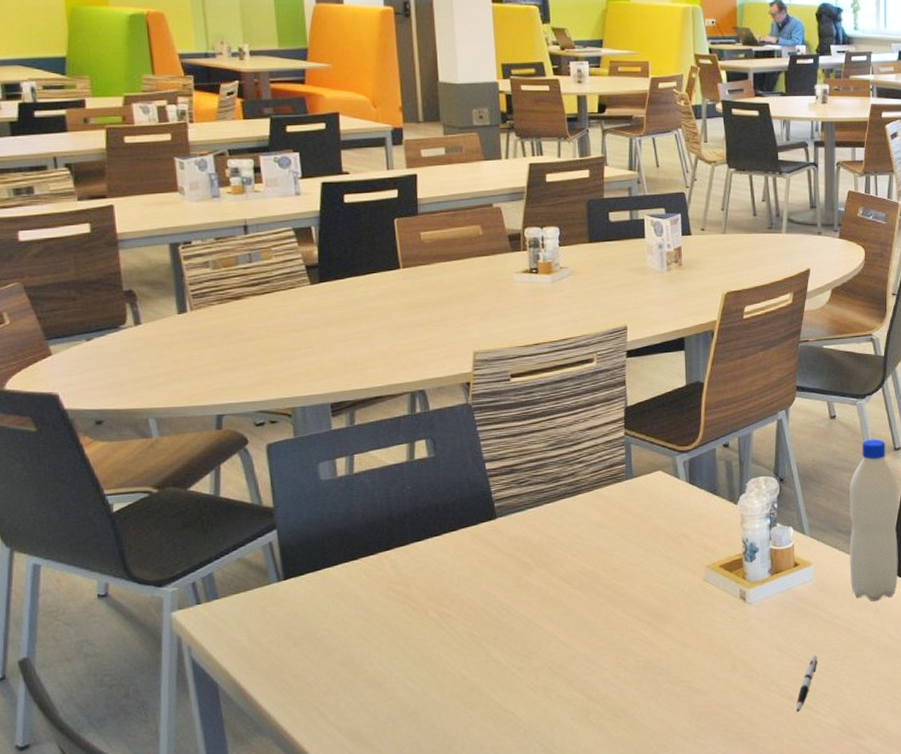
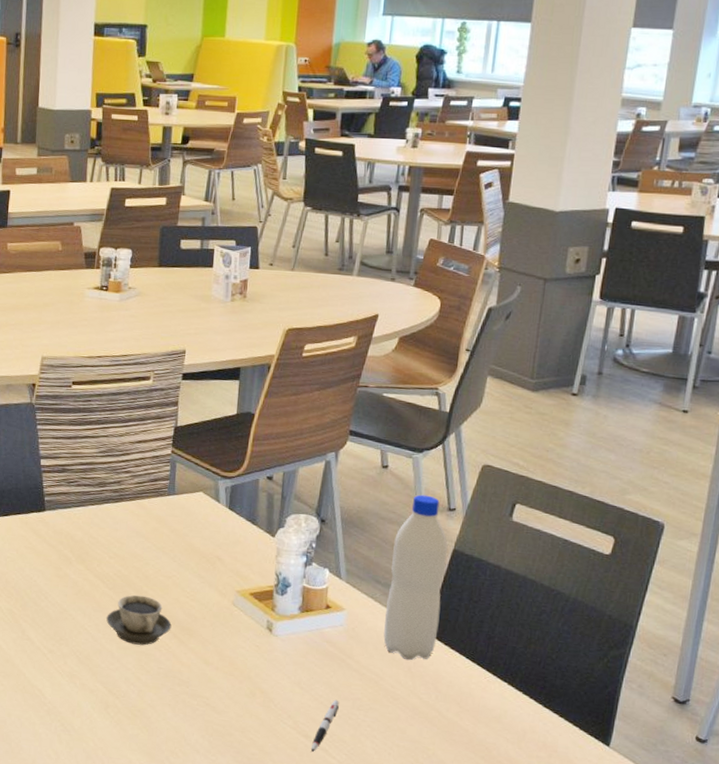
cup: none [576,589,645,643] -> present [106,595,172,646]

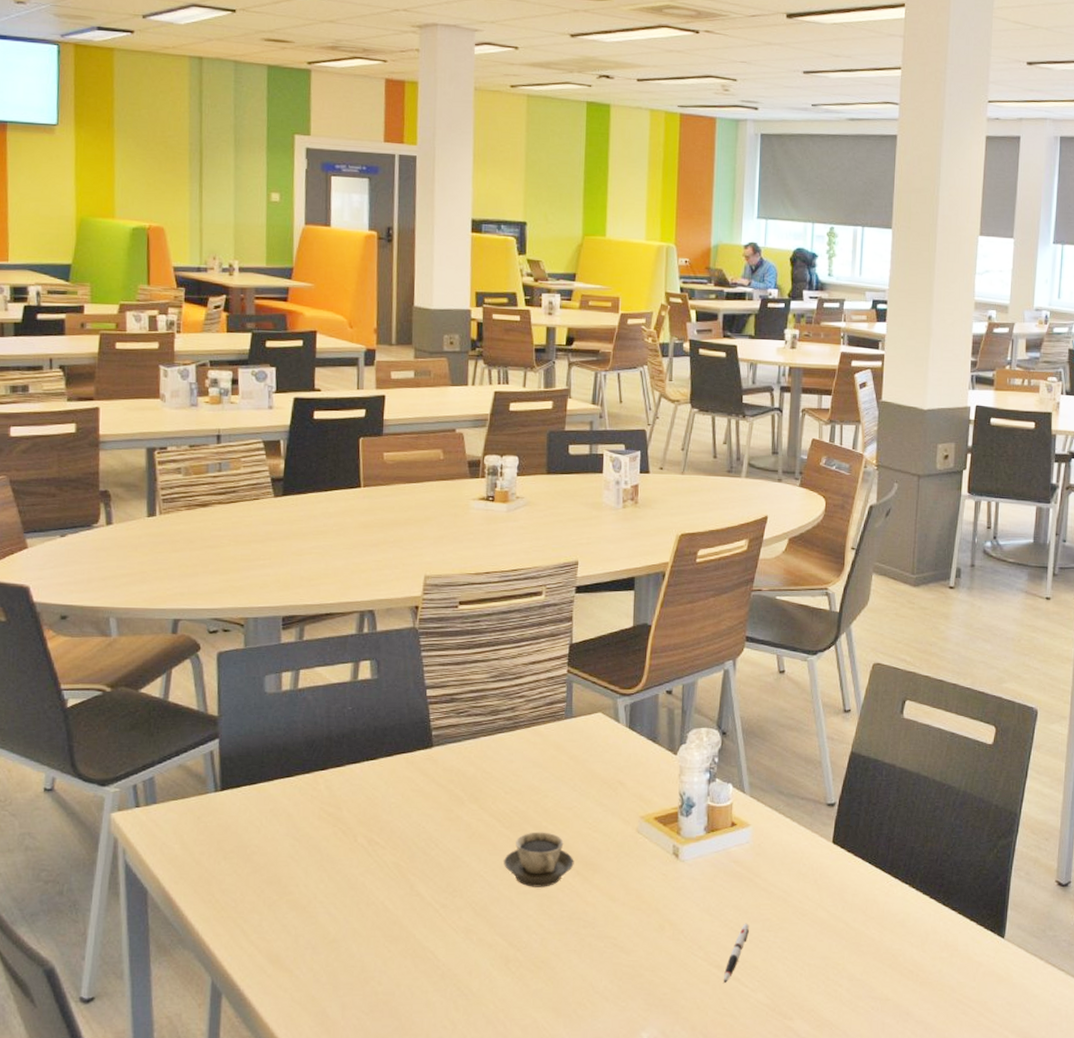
water bottle: present [383,494,448,660] -> none [789,698,846,871]

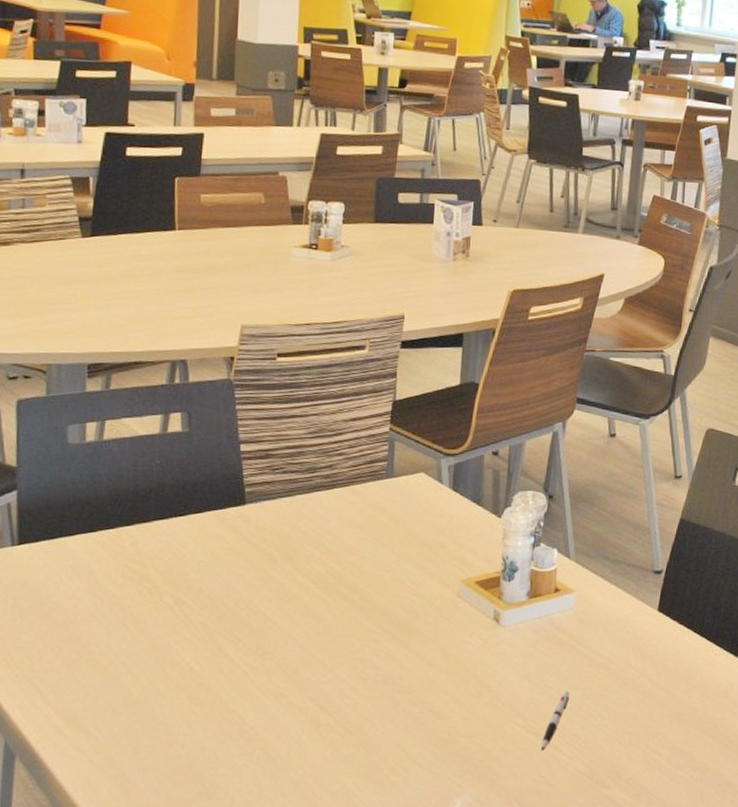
cup: present [504,832,574,887] -> none [317,594,391,651]

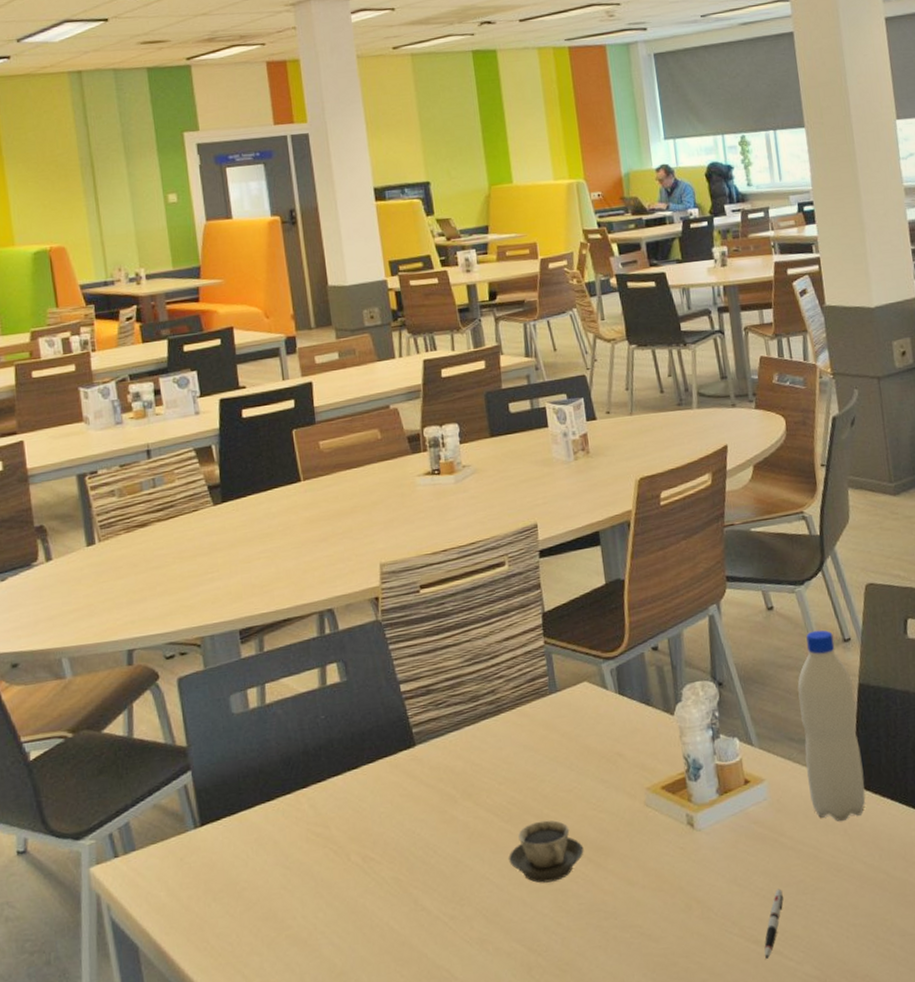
cup: none [317,594,391,651] -> present [509,820,584,883]
water bottle: none [613,463,675,639] -> present [797,630,866,821]

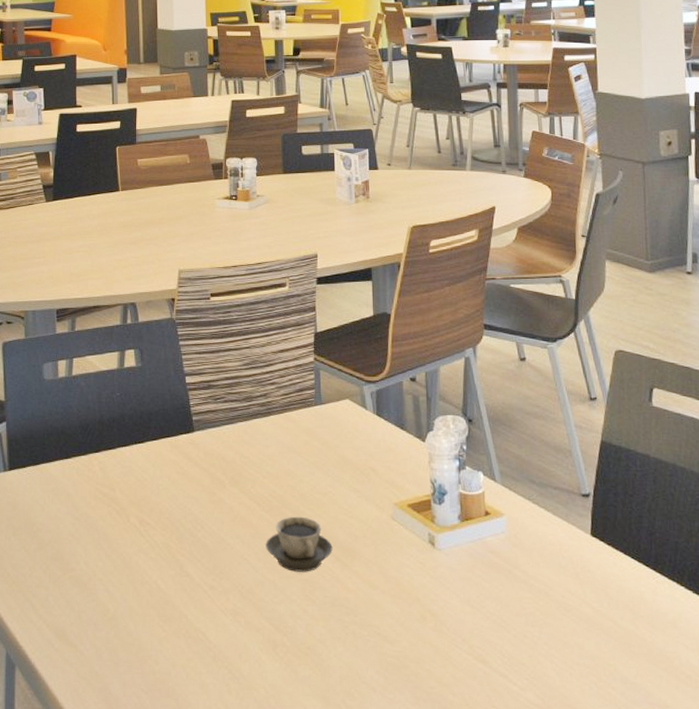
pen: present [764,888,784,960] -> none [491,616,513,680]
water bottle: present [797,630,866,821] -> none [542,385,599,565]

